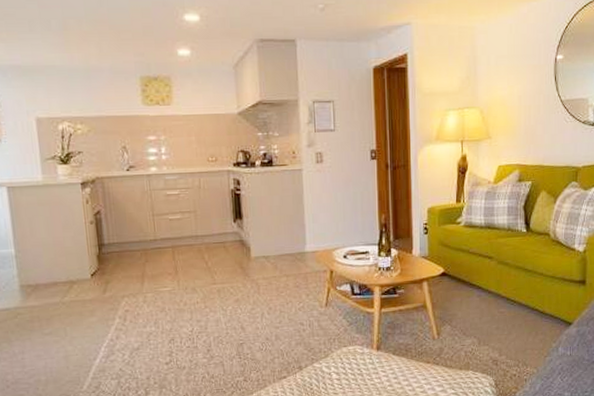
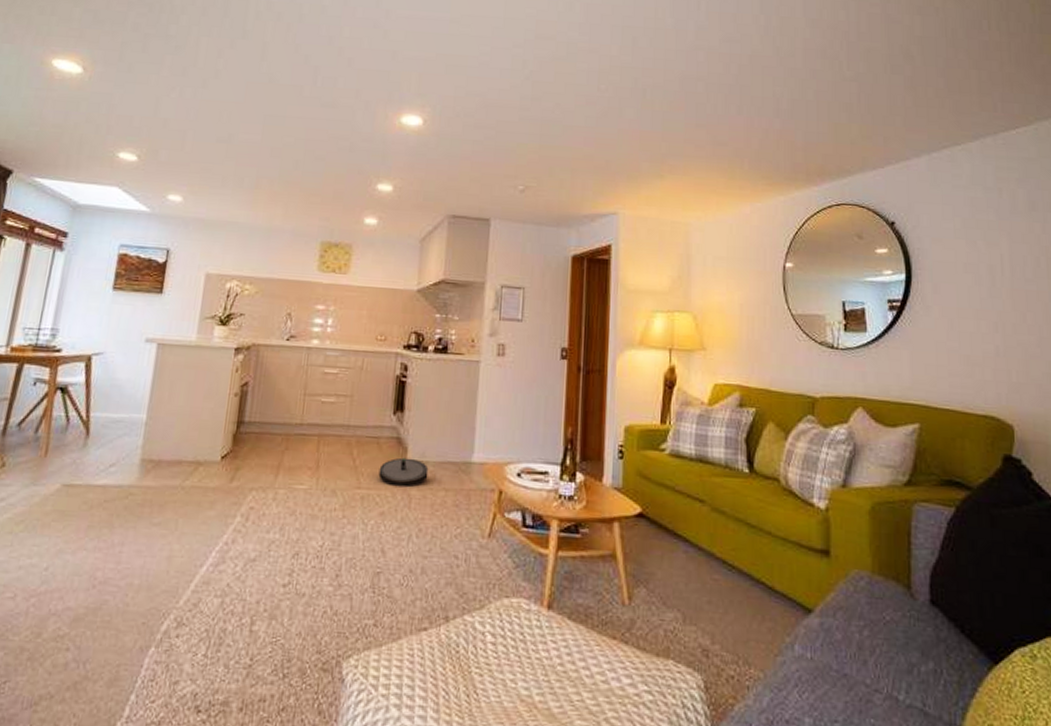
robot vacuum: none [229,255,271,278] -> present [378,457,429,486]

